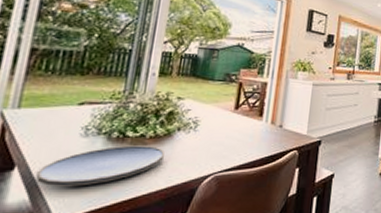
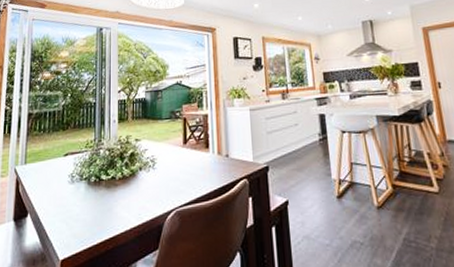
plate: present [36,145,165,186] -> none [43,186,132,229]

